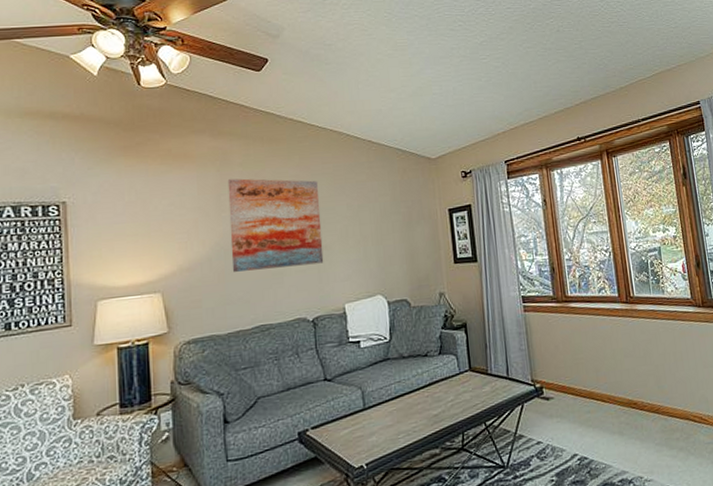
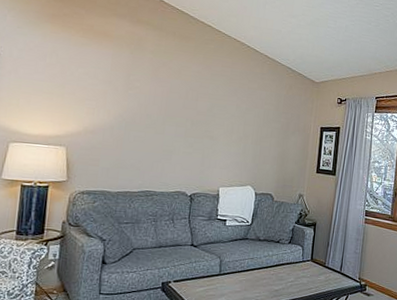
wall art: present [227,178,324,272] -> none [129,63,216,150]

